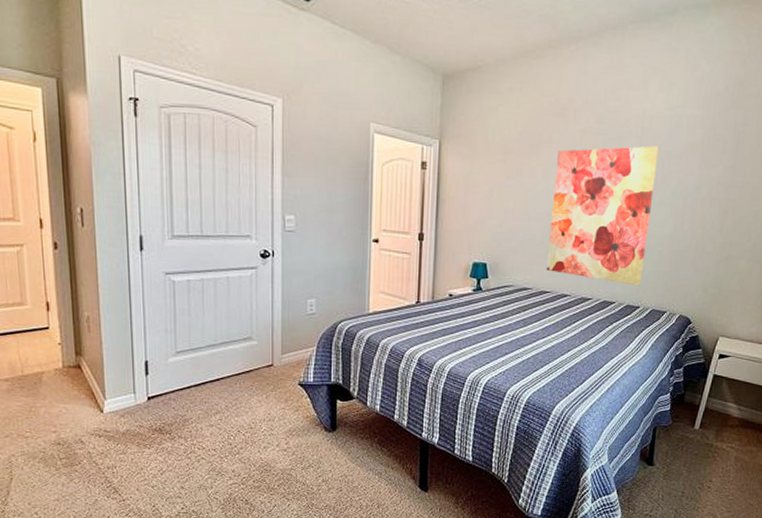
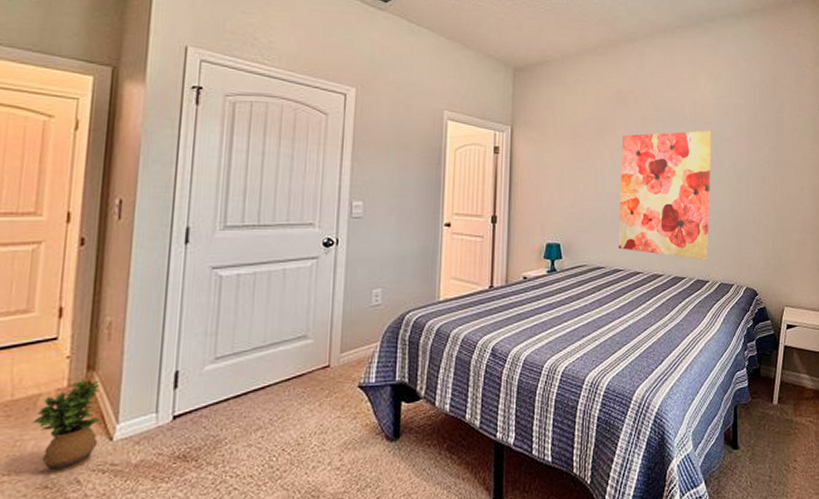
potted plant: none [40,362,93,435] -> present [31,379,100,475]

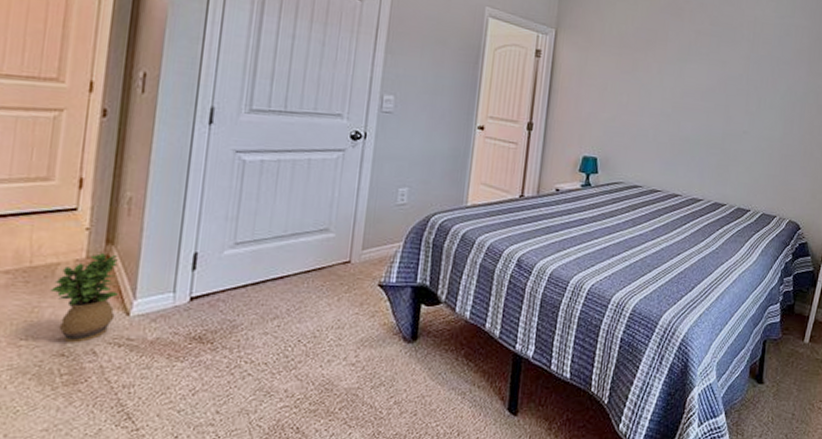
wall art: present [618,130,712,260] -> none [657,48,770,189]

